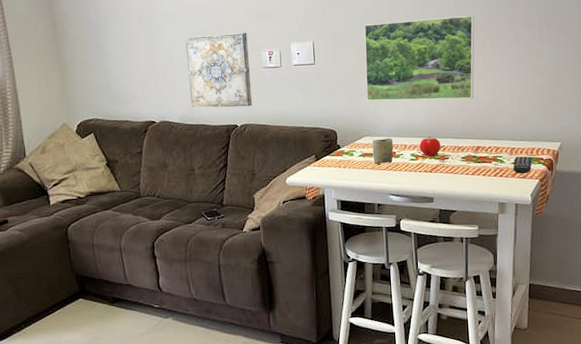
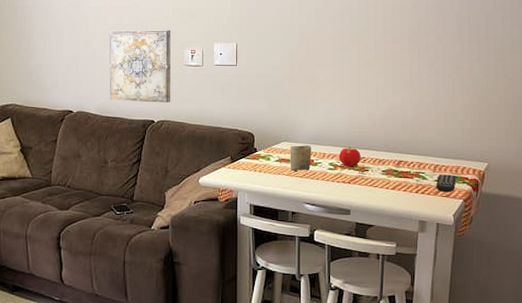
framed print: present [364,15,475,102] -> none [287,27,402,112]

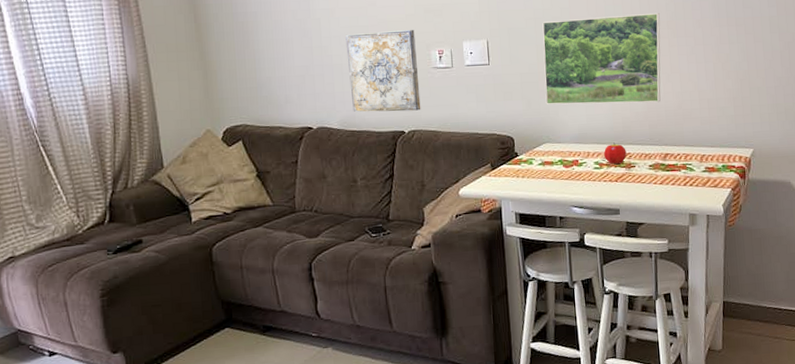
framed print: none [287,27,402,112] -> present [542,12,661,105]
cup: present [290,145,311,171] -> none [552,145,576,173]
remote control: present [436,174,456,193] -> none [703,163,723,183]

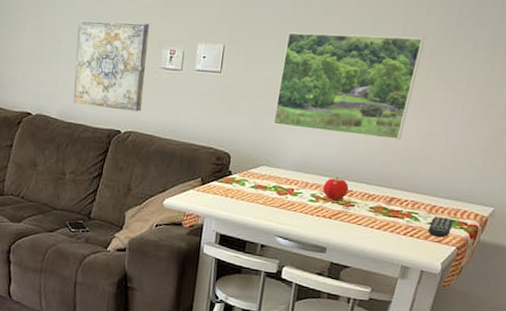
remote control: none [703,163,723,183] -> present [428,216,454,238]

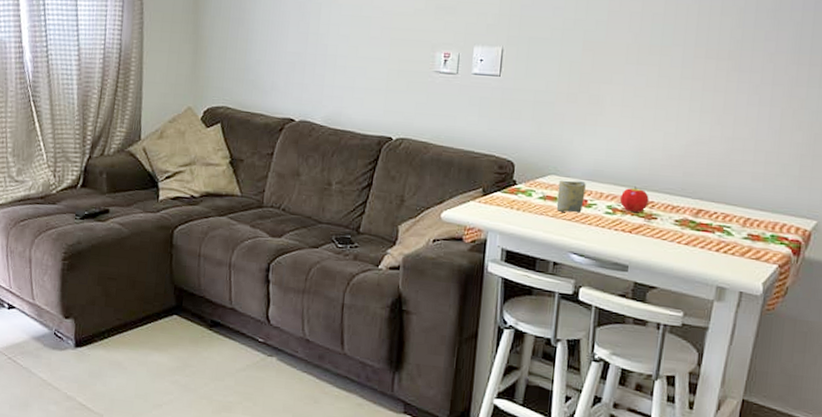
wall art: present [73,20,150,112] -> none [340,24,422,117]
cup: none [266,170,294,200] -> present [556,180,586,213]
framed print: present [272,32,425,140] -> none [559,34,721,147]
remote control: present [428,216,454,238] -> none [743,230,772,255]

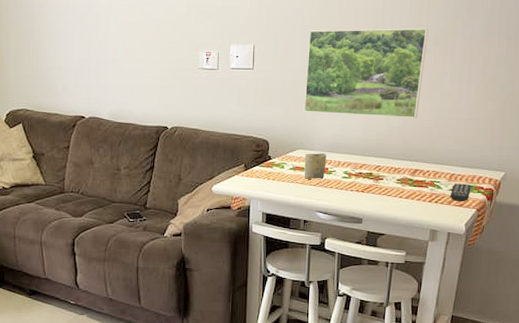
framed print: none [559,34,721,147] -> present [303,27,429,119]
fruit: present [620,186,649,212] -> none [354,154,376,175]
remote control: none [743,230,772,255] -> present [450,183,472,202]

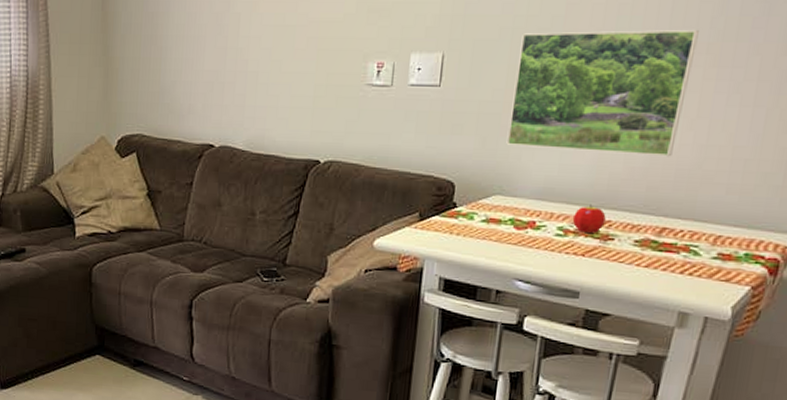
cup: present [304,153,327,179] -> none [500,200,535,236]
fruit: none [354,154,376,175] -> present [573,204,606,233]
remote control: present [450,183,472,202] -> none [712,249,747,276]

